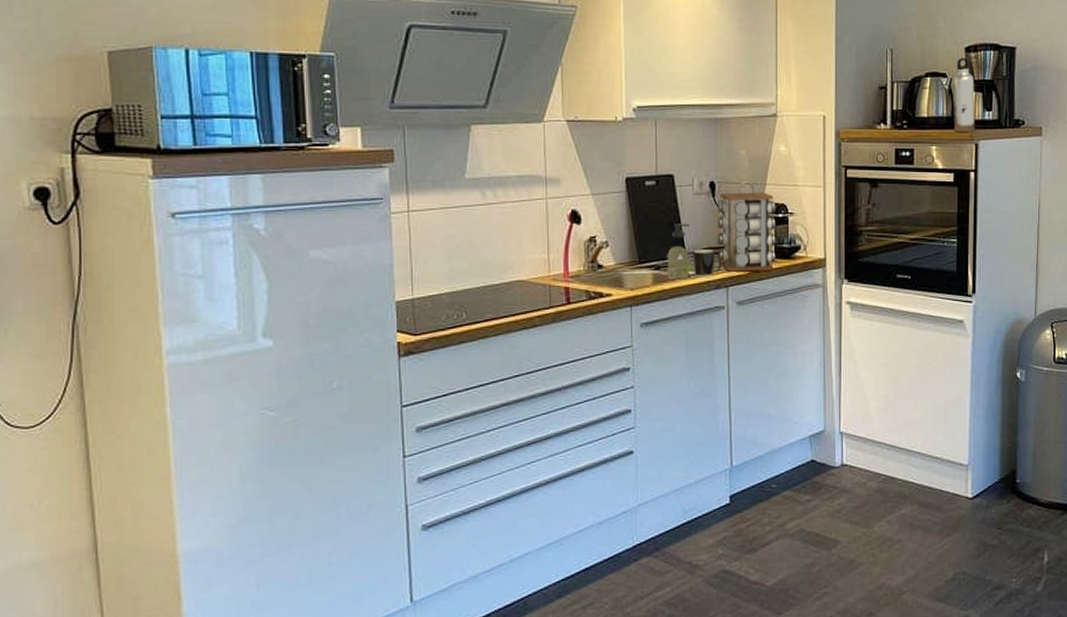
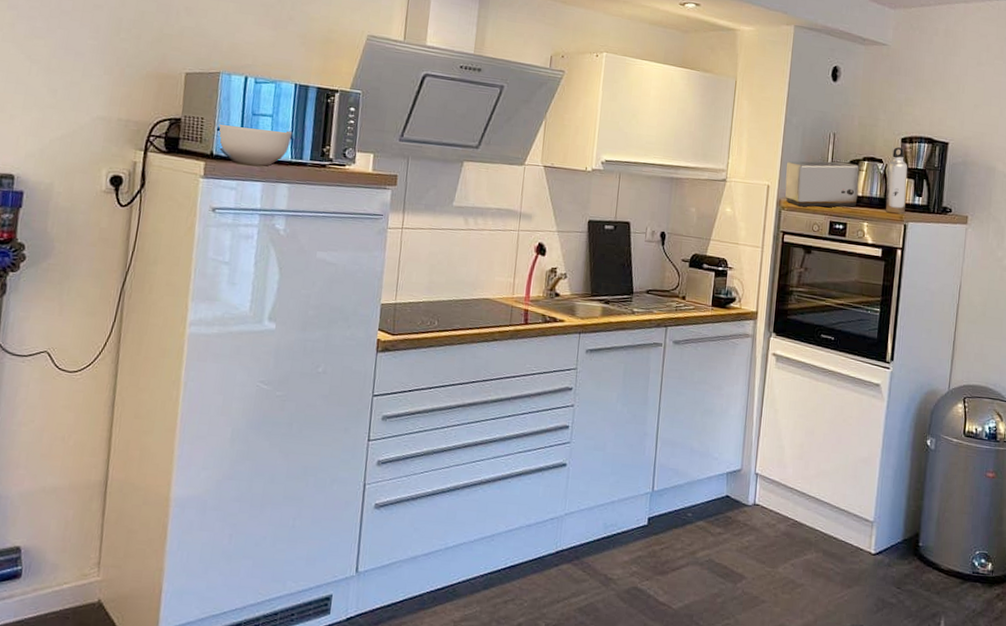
bowl: none [160,108,257,158] -> present [217,122,293,168]
soap dispenser: present [666,223,692,280] -> none [614,265,639,316]
mug: present [693,249,722,278] -> none [638,290,664,317]
spice rack: present [716,181,776,273] -> none [661,235,717,317]
toaster: none [841,80,923,138] -> present [785,161,859,208]

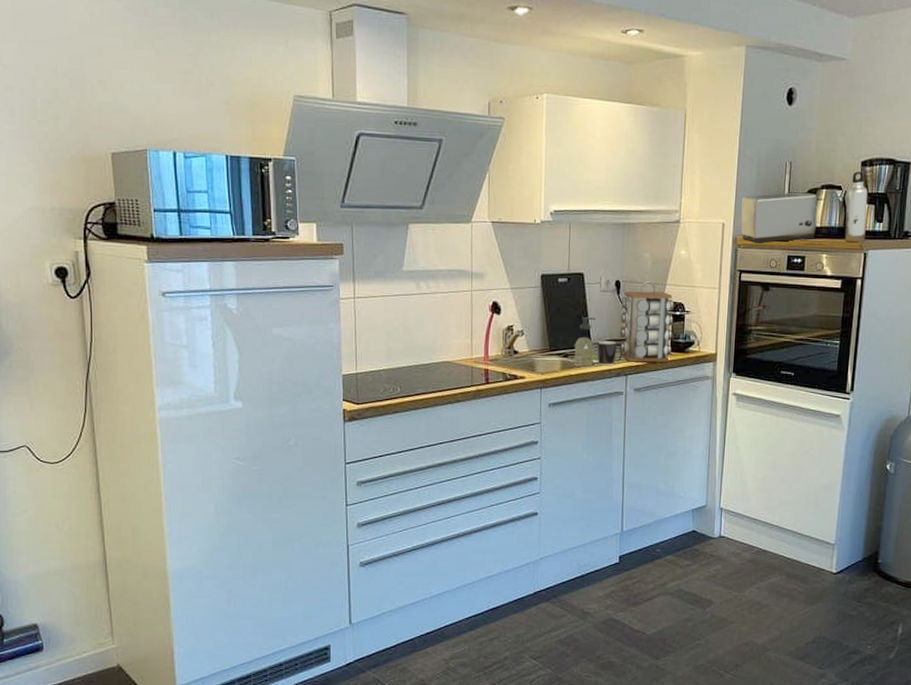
bowl: present [217,122,293,168] -> none [153,203,231,247]
soap dispenser: none [614,265,639,316] -> present [573,317,596,367]
mug: none [638,290,664,317] -> present [597,341,623,366]
spice rack: none [661,235,717,317] -> present [620,281,674,364]

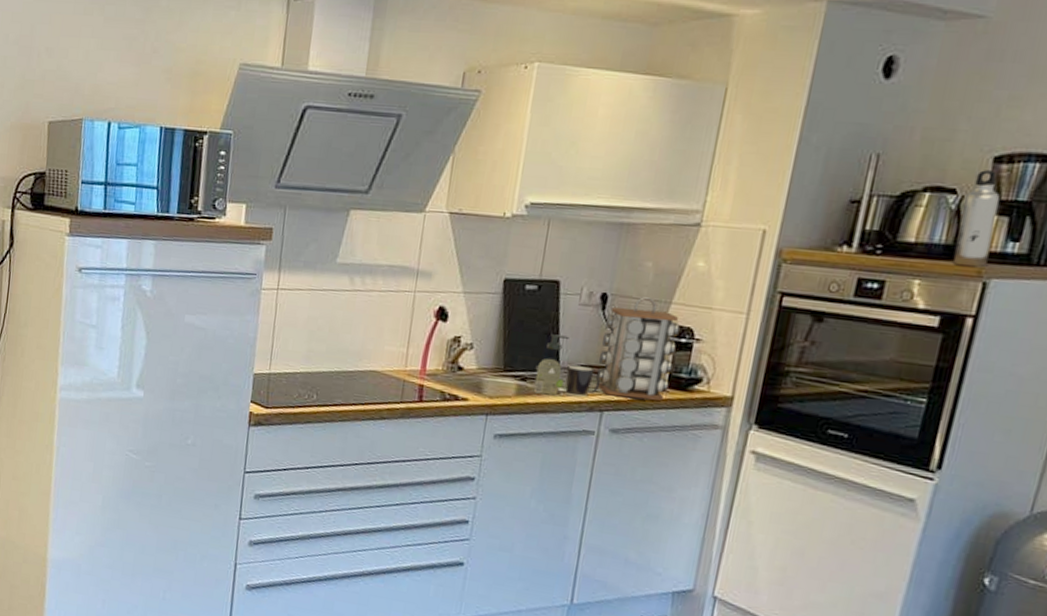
toaster: present [741,192,817,244] -> none [789,194,915,261]

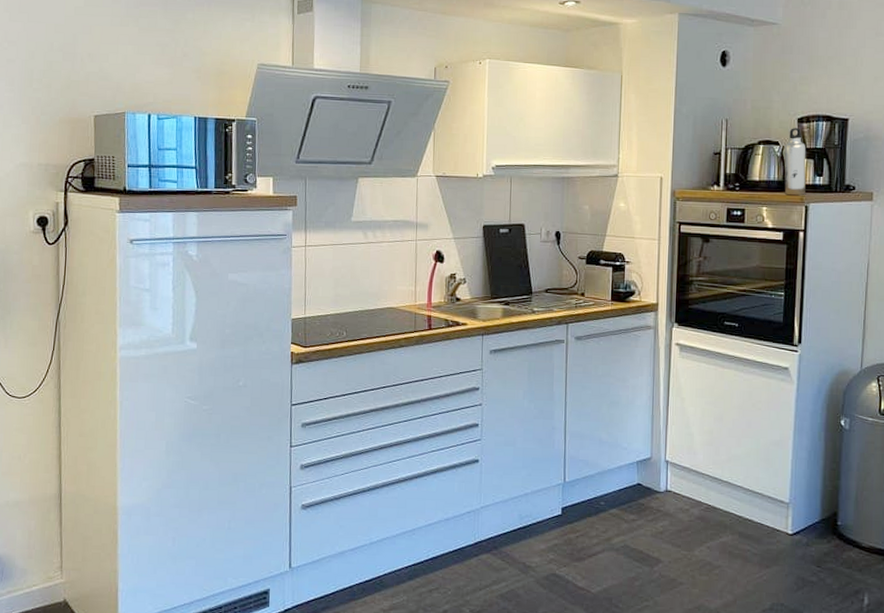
soap dispenser: present [533,334,569,396] -> none [514,266,537,315]
mug: present [564,365,601,398] -> none [538,289,564,315]
spice rack: present [596,297,680,401] -> none [560,232,614,313]

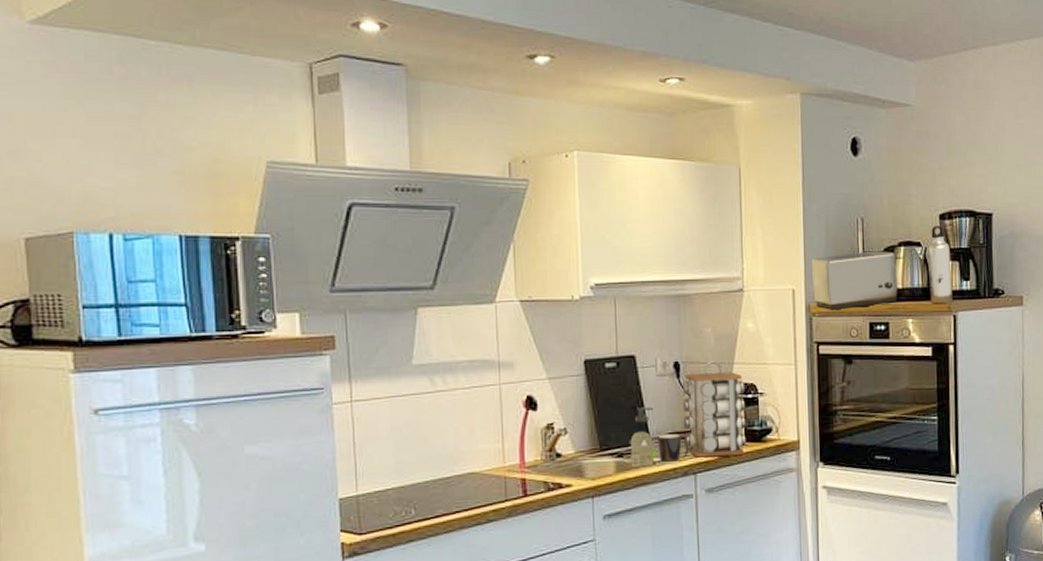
soap dispenser: none [514,266,537,315] -> present [629,407,657,468]
mug: none [538,289,564,315] -> present [657,434,689,465]
spice rack: none [560,232,614,313] -> present [682,361,746,458]
toaster: none [678,147,755,197] -> present [811,251,898,311]

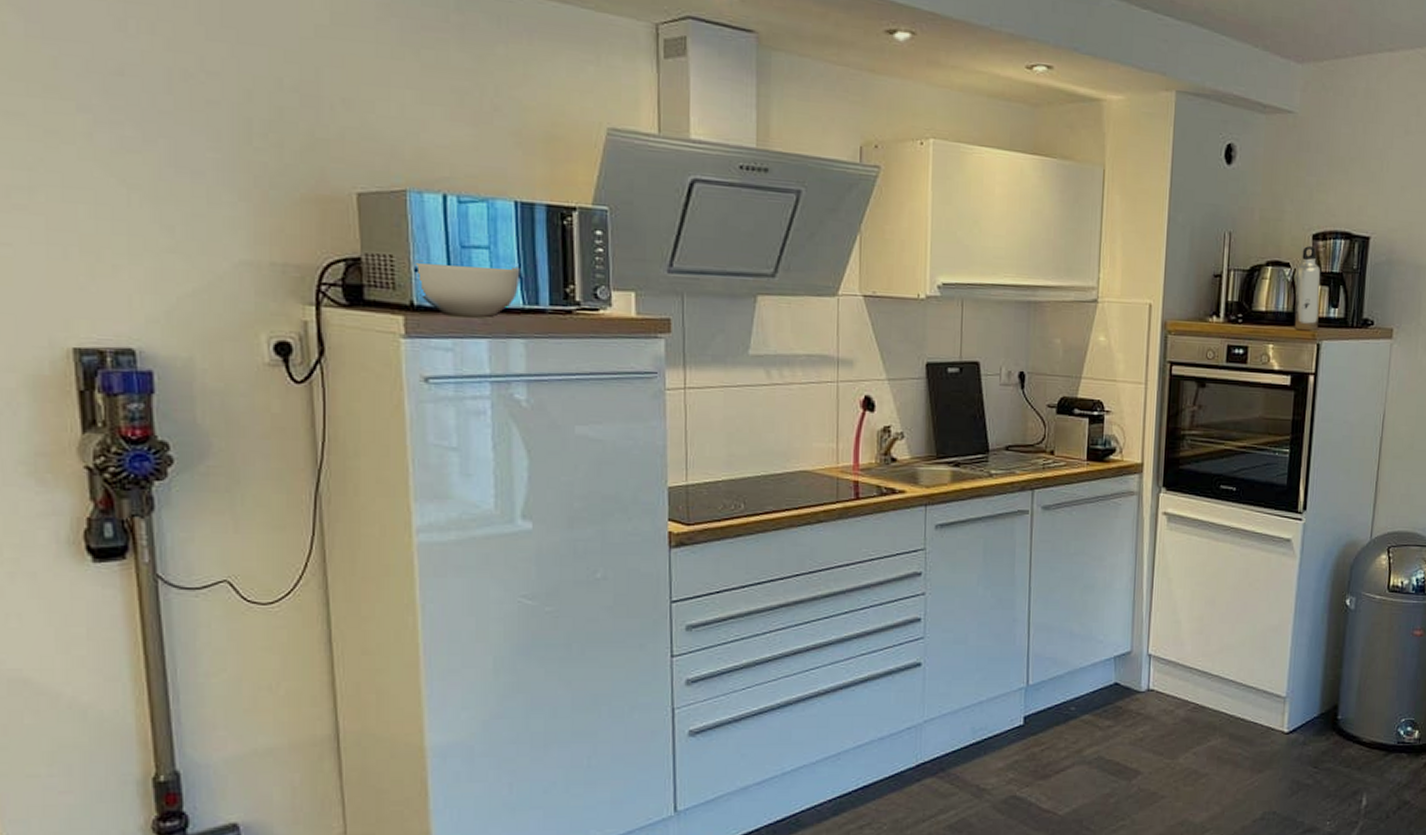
bowl: none [82,297,187,349] -> present [414,260,521,319]
soap dispenser: present [629,407,657,468] -> none [967,416,995,479]
mug: present [657,434,689,465] -> none [996,446,1028,478]
spice rack: present [682,361,746,458] -> none [1024,373,1091,475]
toaster: present [811,251,898,311] -> none [1171,268,1262,331]

